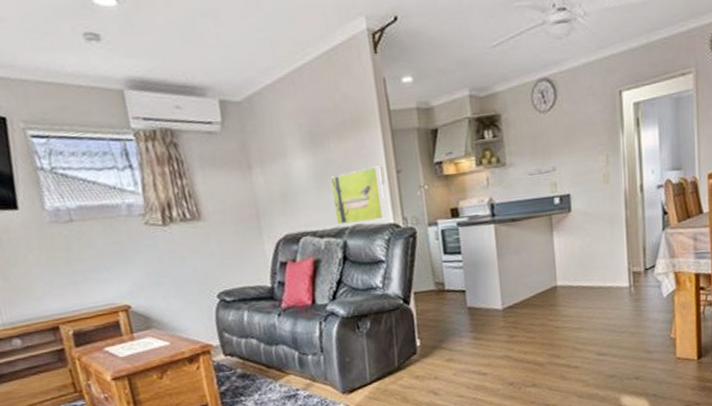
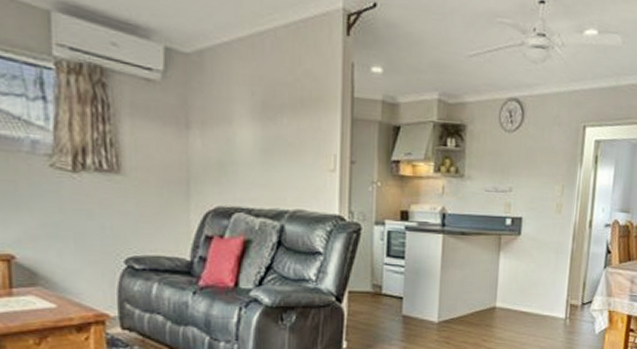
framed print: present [330,166,387,225] -> none [277,152,333,209]

